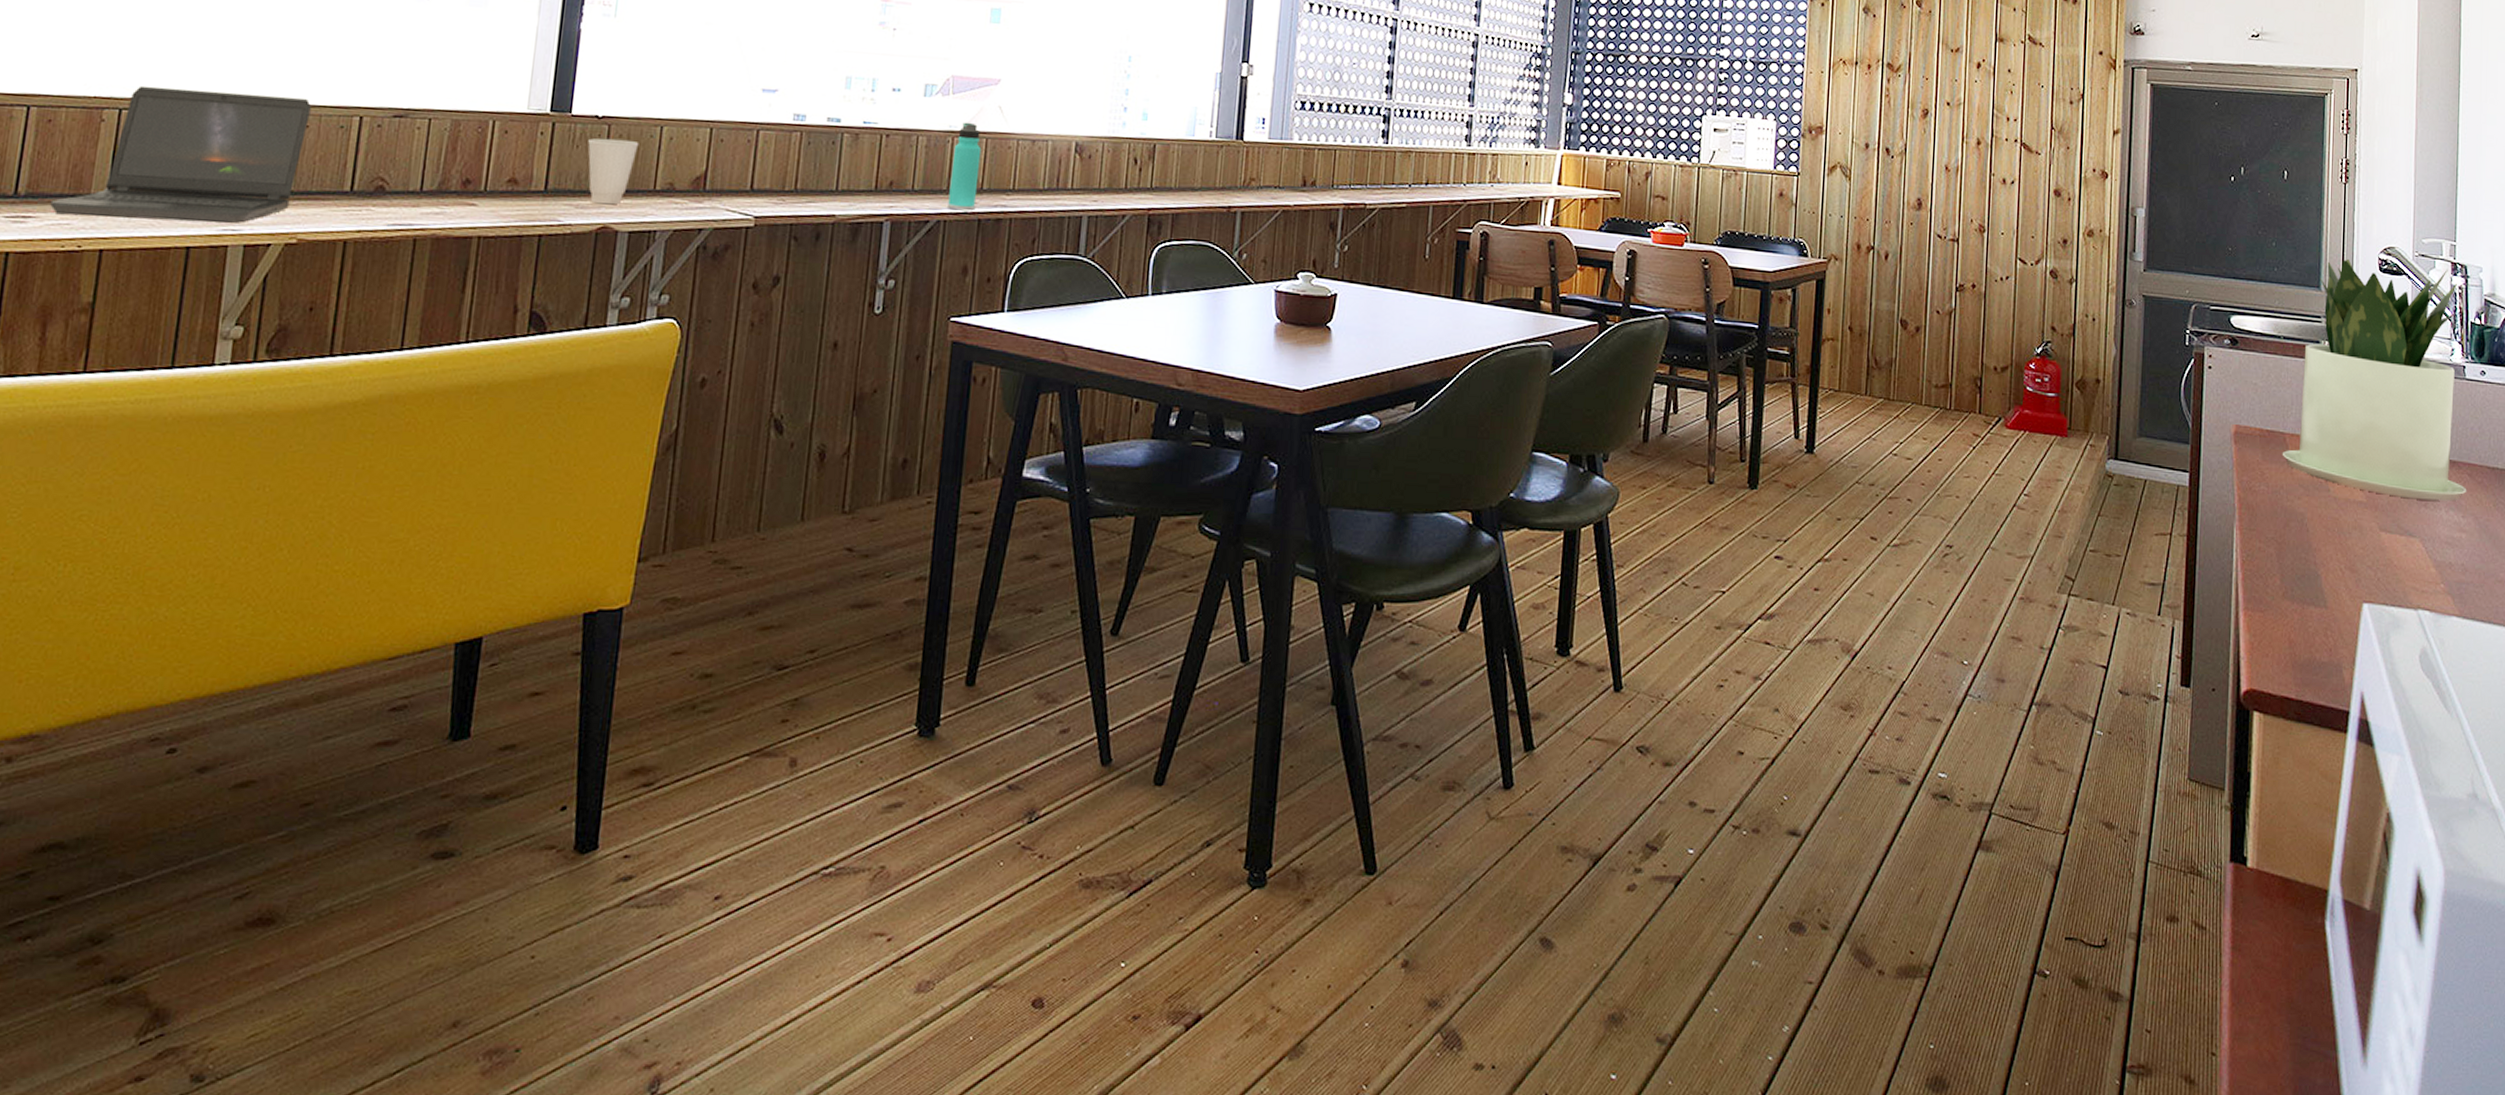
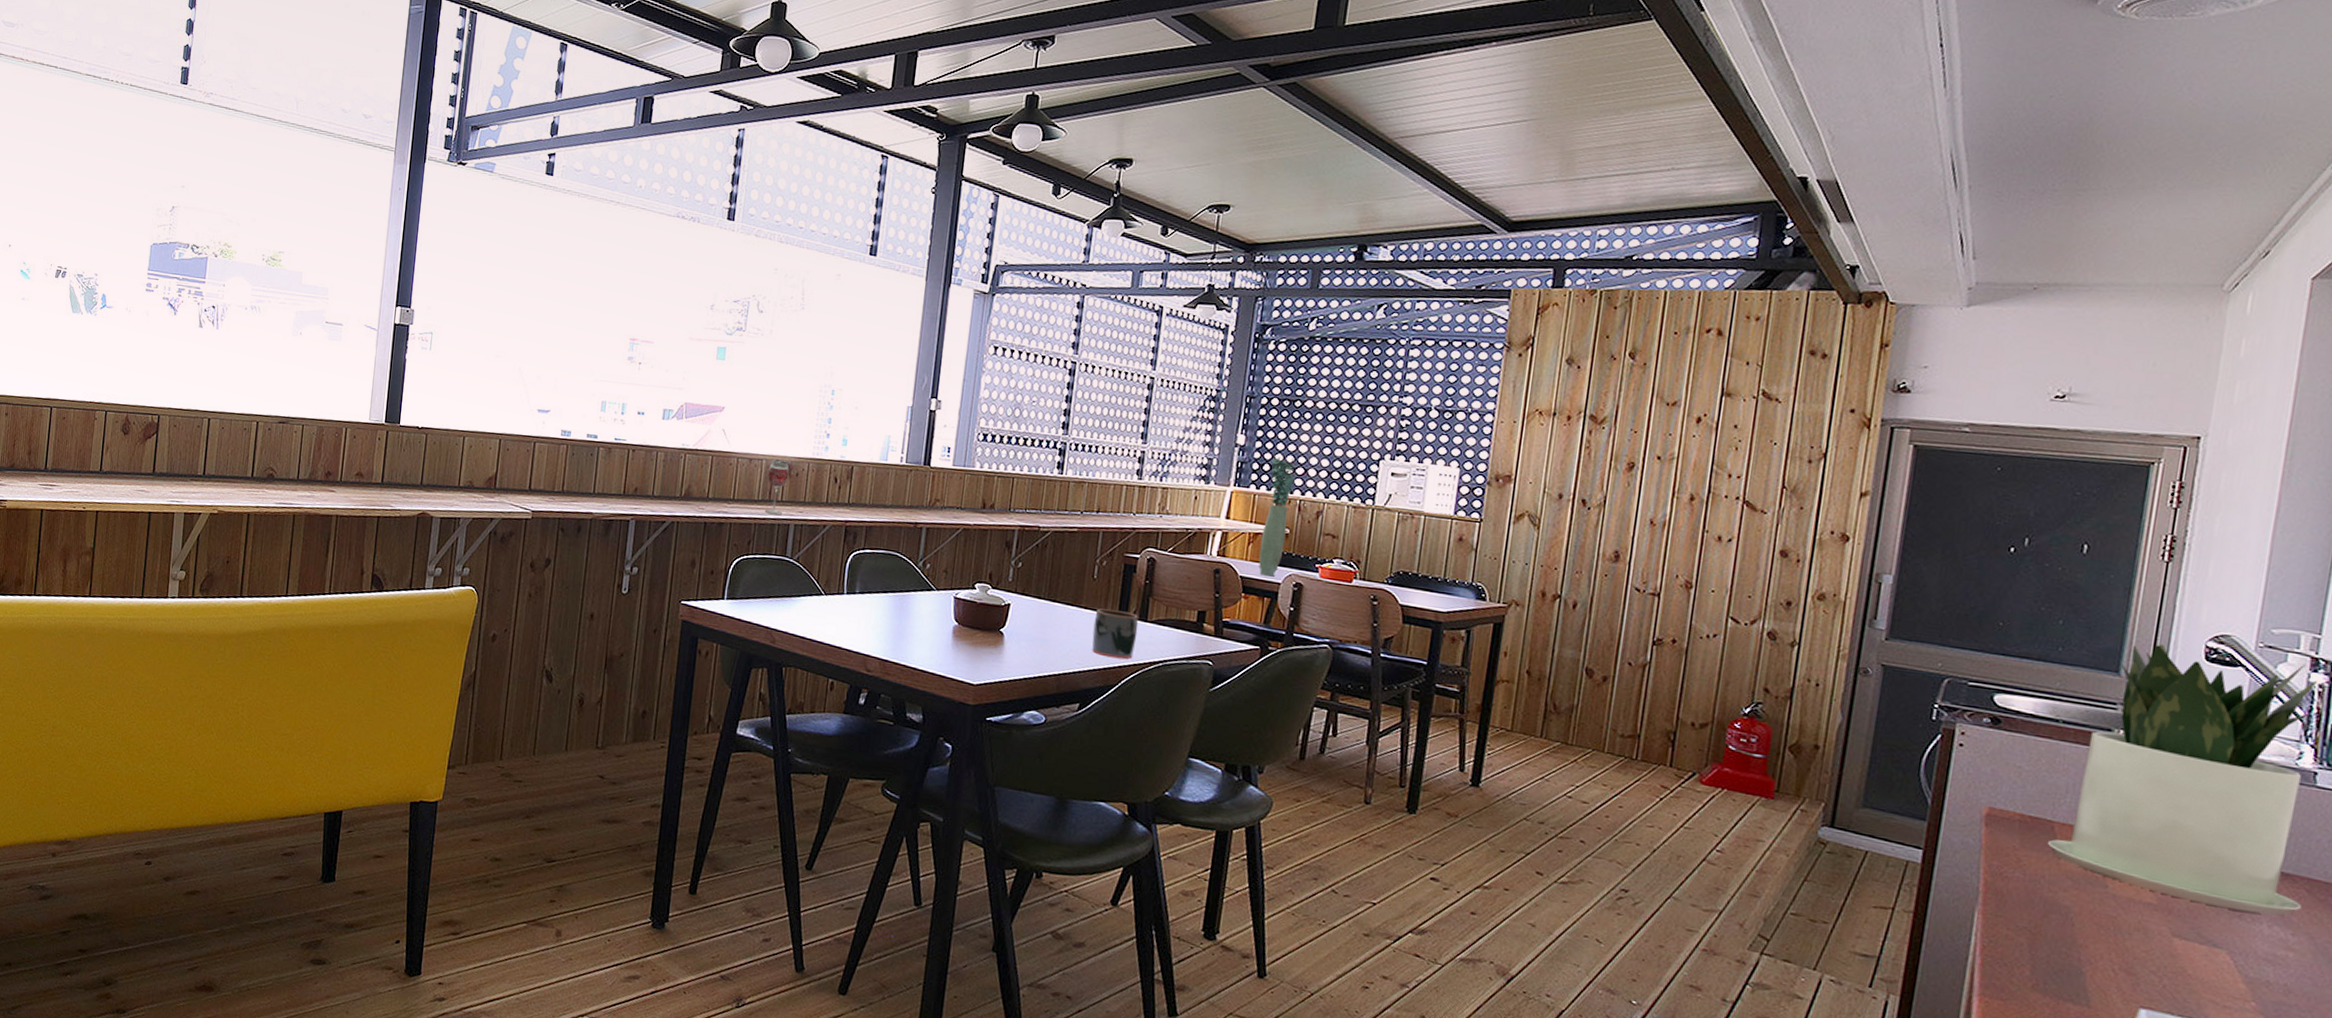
laptop computer: present [50,85,311,223] -> none [66,394,225,497]
cup: present [588,138,639,205] -> none [411,444,448,497]
thermos bottle: present [948,122,982,211] -> none [680,441,708,515]
wineglass: none [1053,140,1081,206] -> present [765,459,789,515]
mug: none [1426,292,1474,348] -> present [1091,608,1139,659]
vase: none [1592,112,1624,245] -> present [1258,453,1296,577]

